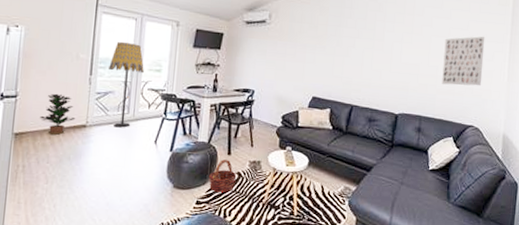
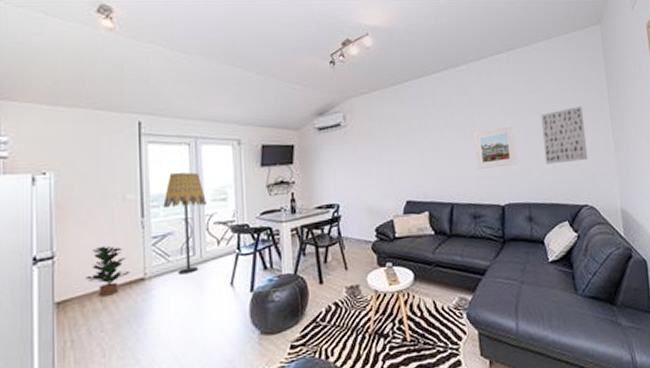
basket: present [209,159,237,192] -> none [301,290,334,330]
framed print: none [379,44,419,80] -> present [473,125,518,169]

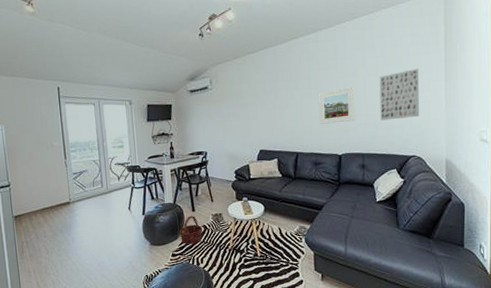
potted plant: present [85,245,131,296] -> none [31,178,60,213]
floor lamp: present [163,172,206,275] -> none [79,126,109,201]
basket: none [301,290,334,330] -> present [179,216,203,244]

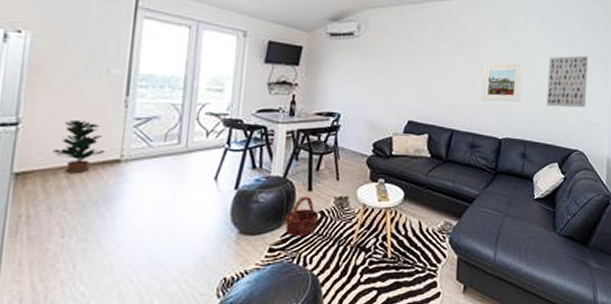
potted plant: none [31,178,60,213] -> present [52,119,106,173]

